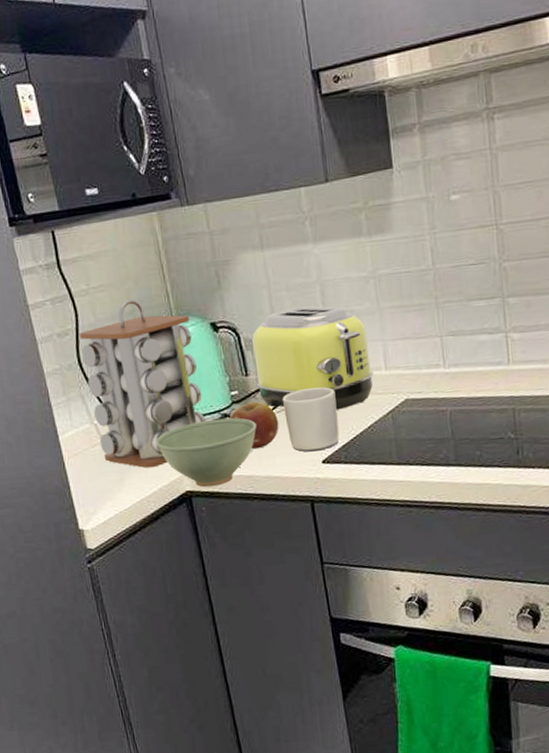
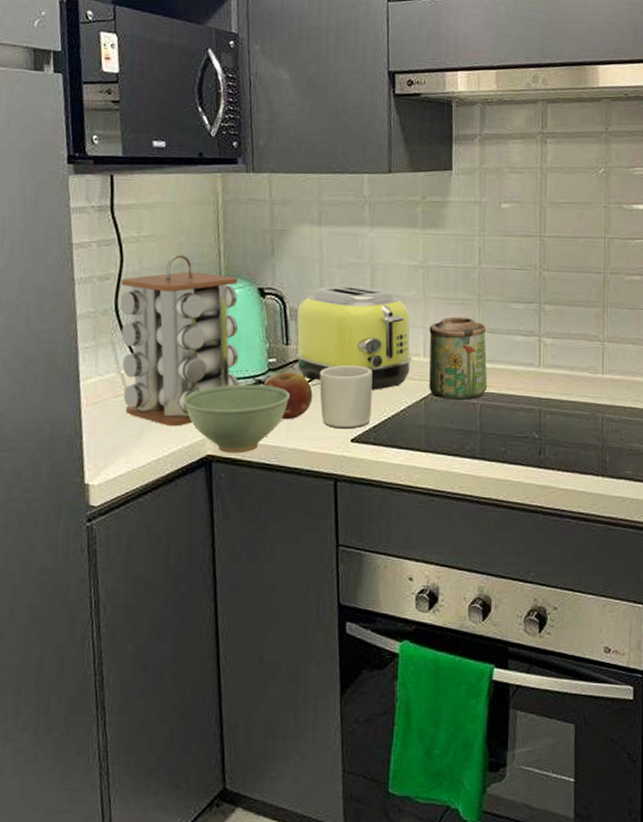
canister: none [388,323,456,410] -> present [429,316,488,400]

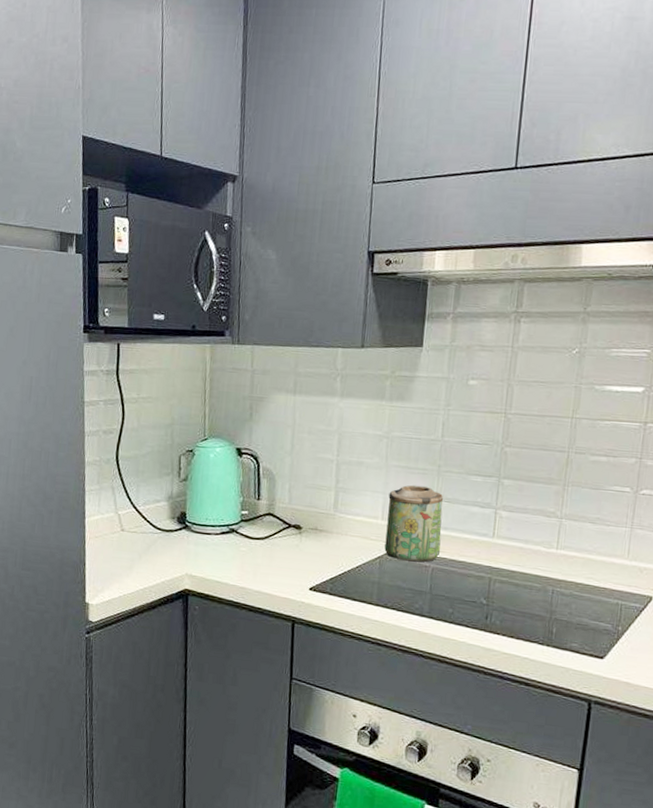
spice rack: present [120,254,239,427] -> none [120,414,220,563]
bowl: present [183,384,290,454] -> none [167,530,258,591]
fruit: present [263,371,313,420] -> none [235,523,278,566]
toaster: present [295,285,413,390] -> none [265,449,372,547]
mug: present [319,365,373,429] -> none [284,521,333,579]

